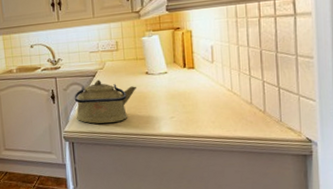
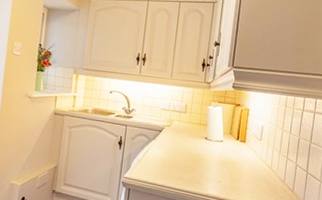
kettle: present [74,80,137,124] -> none [137,135,196,177]

